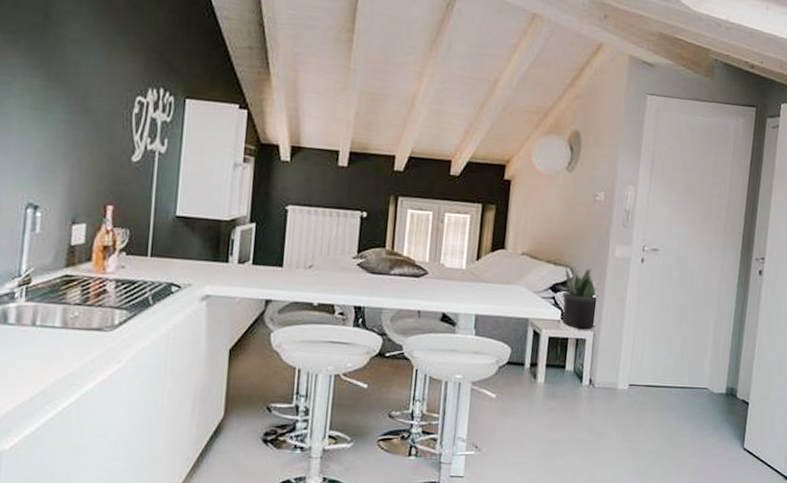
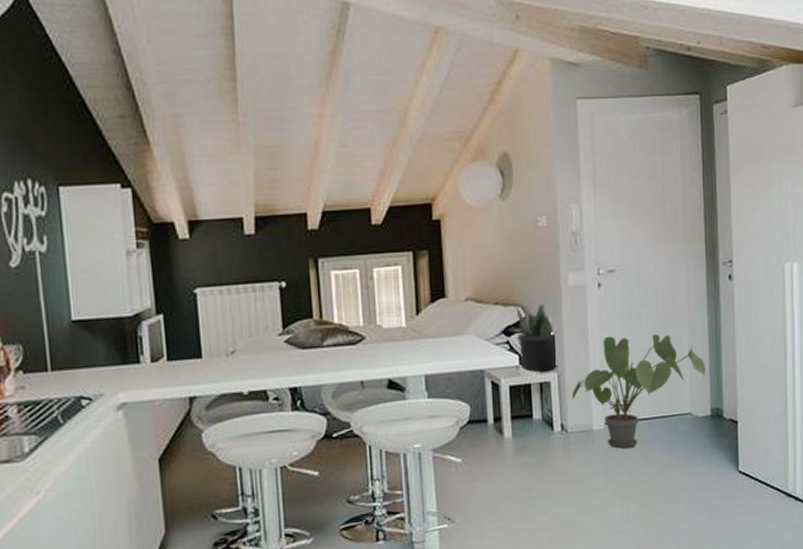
house plant: none [604,307,728,410] -> present [573,333,706,449]

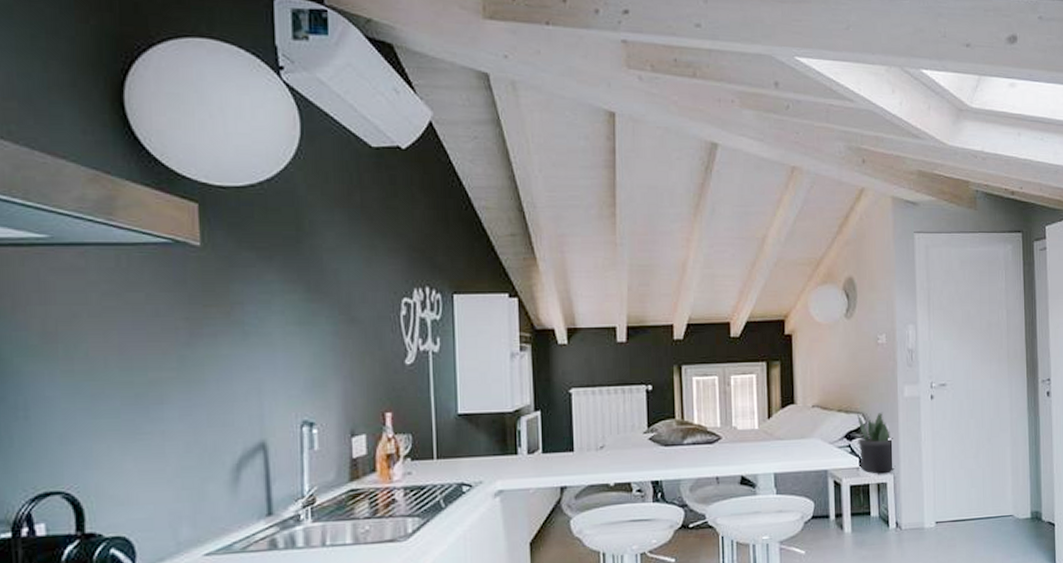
house plant: present [573,333,706,449] -> none [907,442,1027,546]

